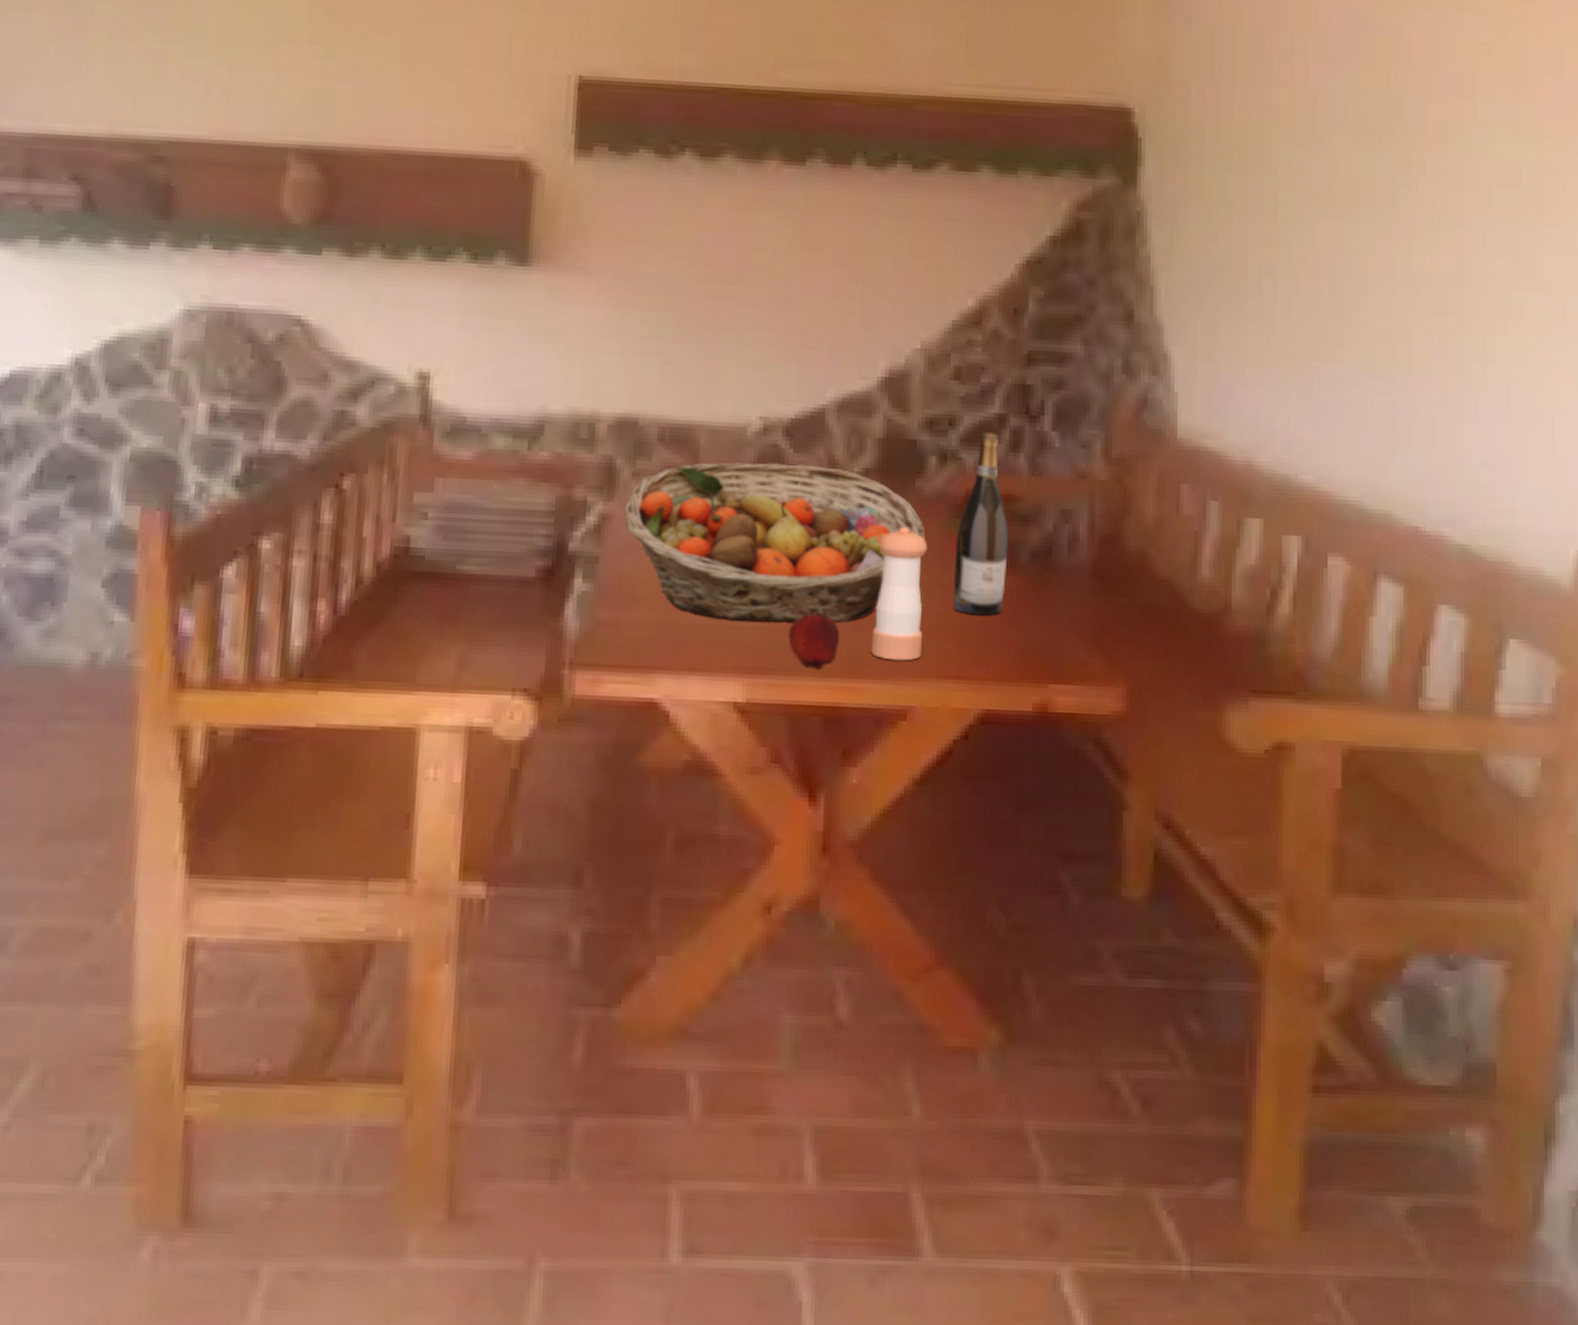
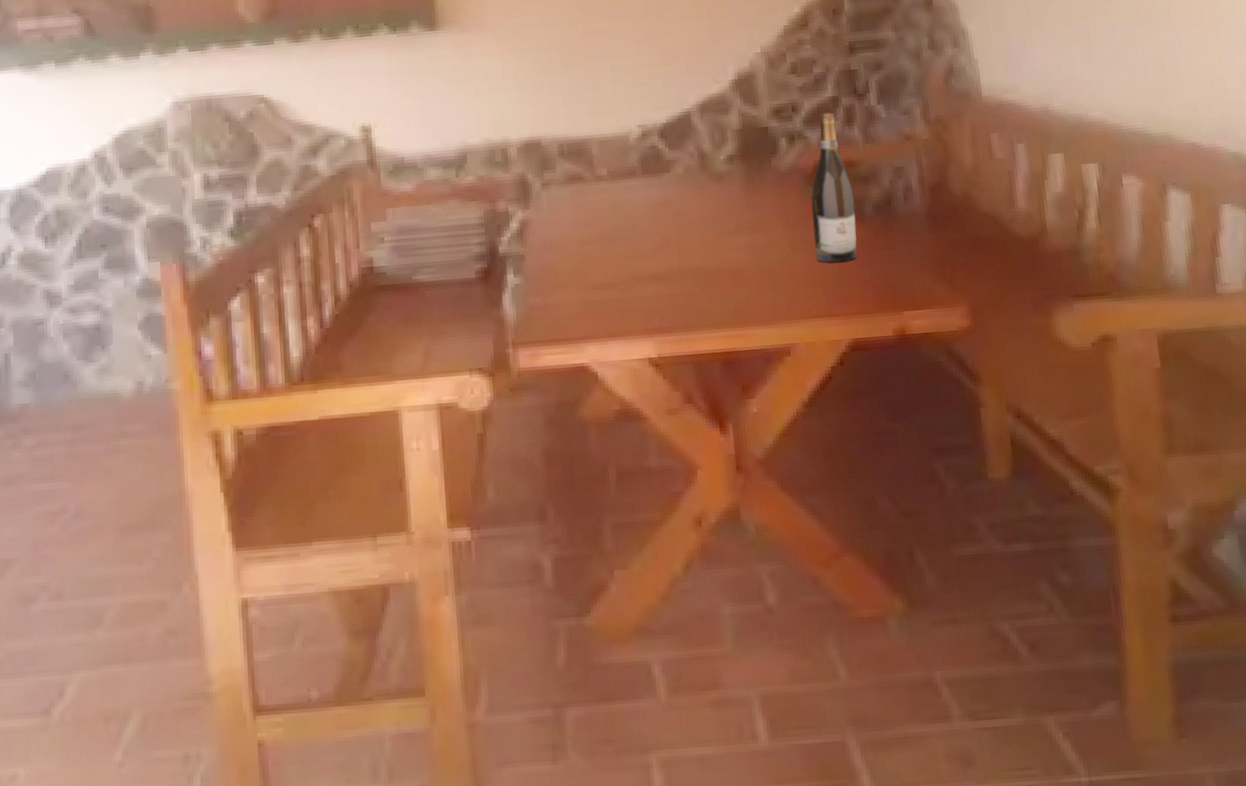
fruit basket: present [624,462,926,623] -> none [539,158,786,293]
apple: present [787,610,840,670] -> none [684,276,728,323]
pepper shaker: present [871,526,928,661] -> none [749,198,795,309]

